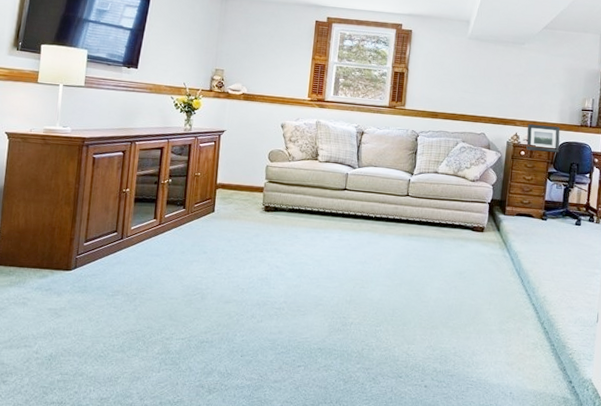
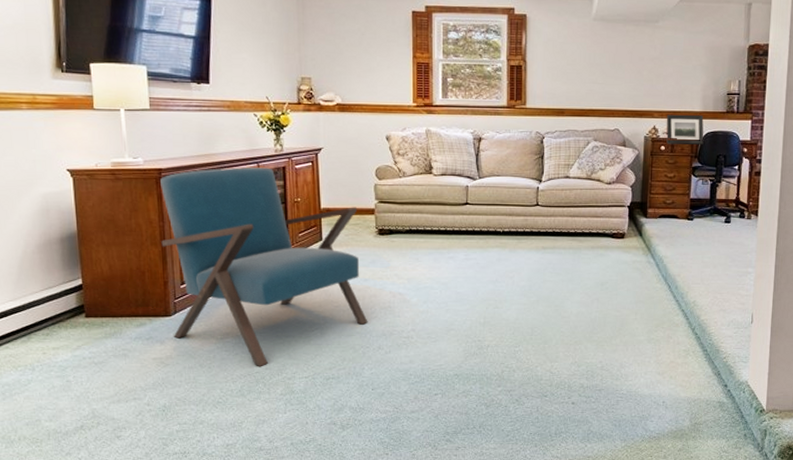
armchair: none [71,141,249,326] -> present [160,167,368,367]

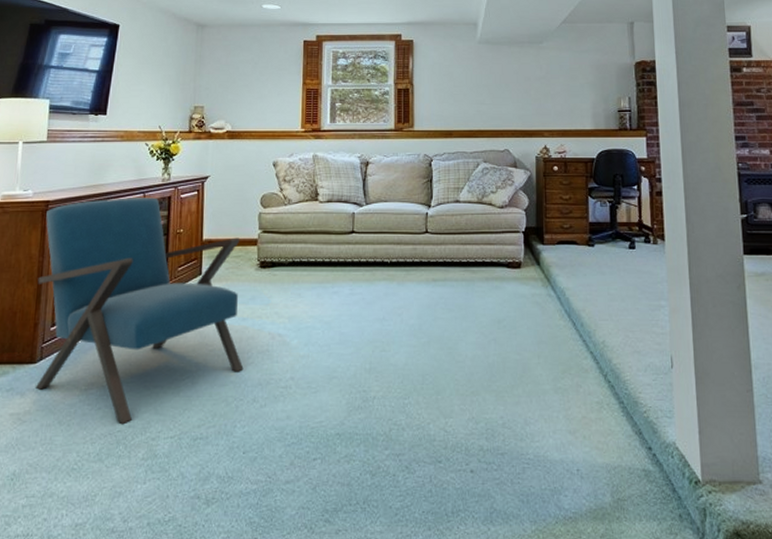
picture frame: present [666,114,704,145] -> none [557,133,598,164]

